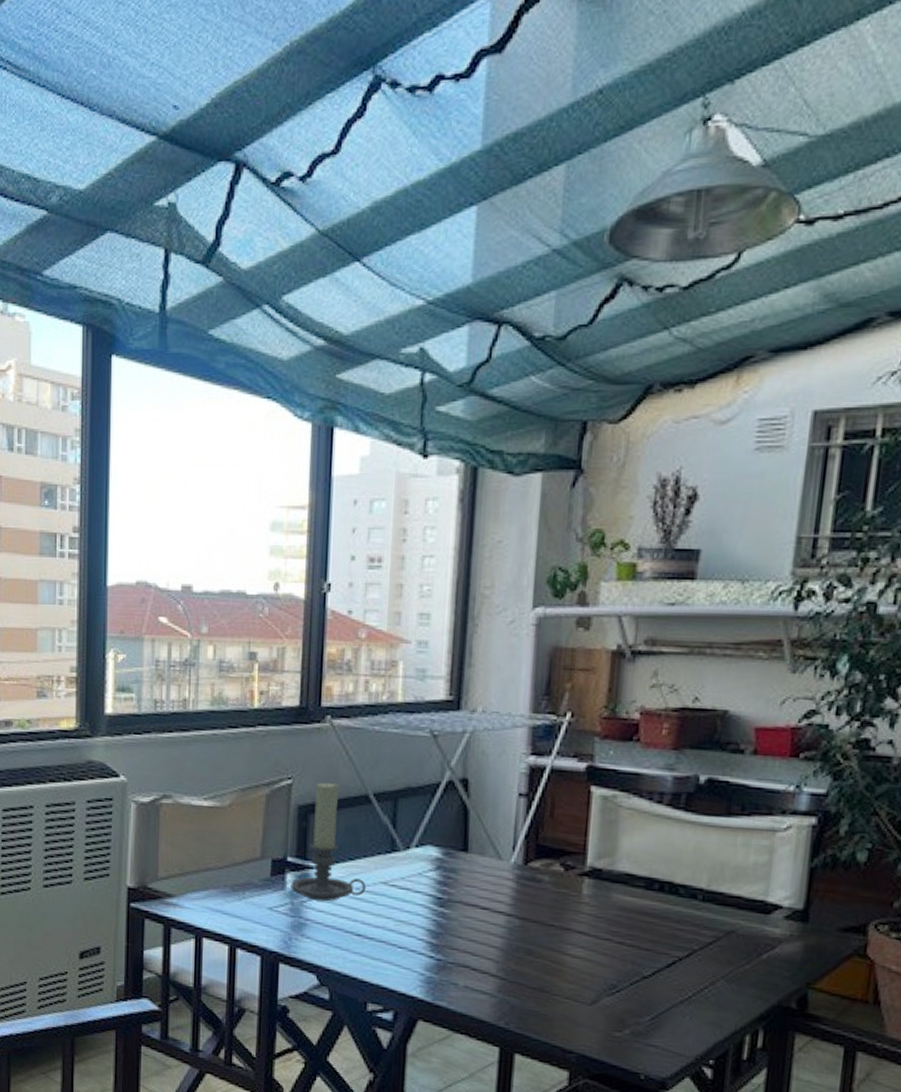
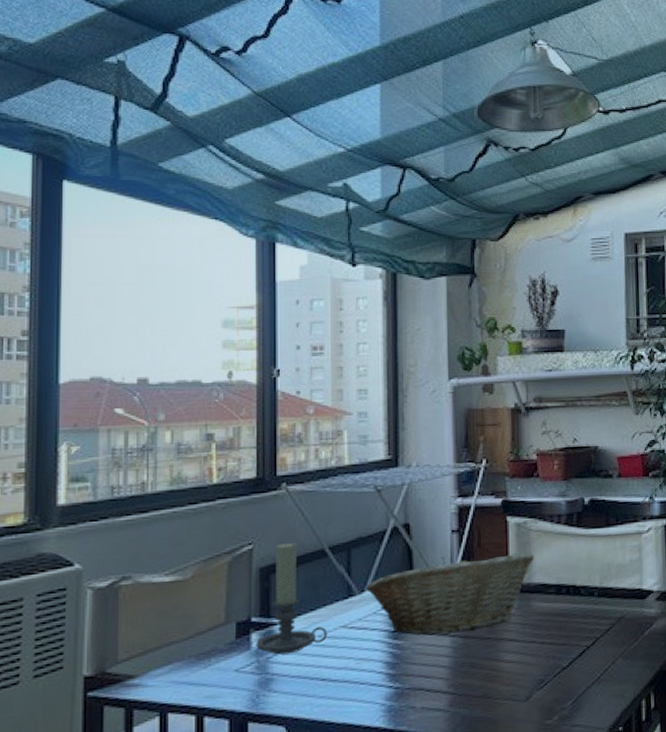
fruit basket: none [411,822,623,913] -> present [365,553,535,635]

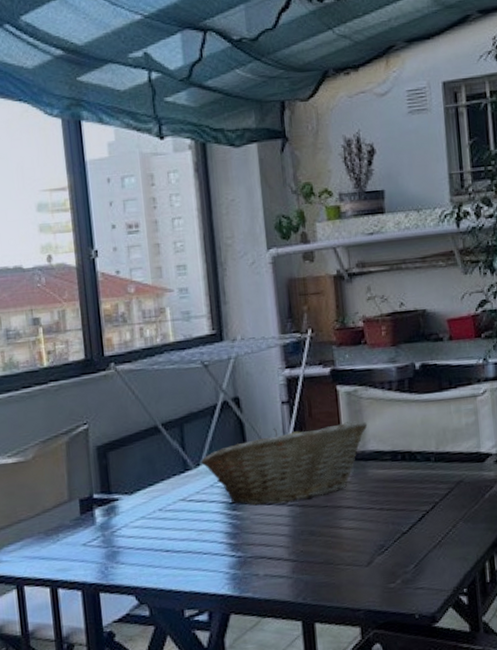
candle holder: present [256,542,327,655] -> none [100,421,167,529]

